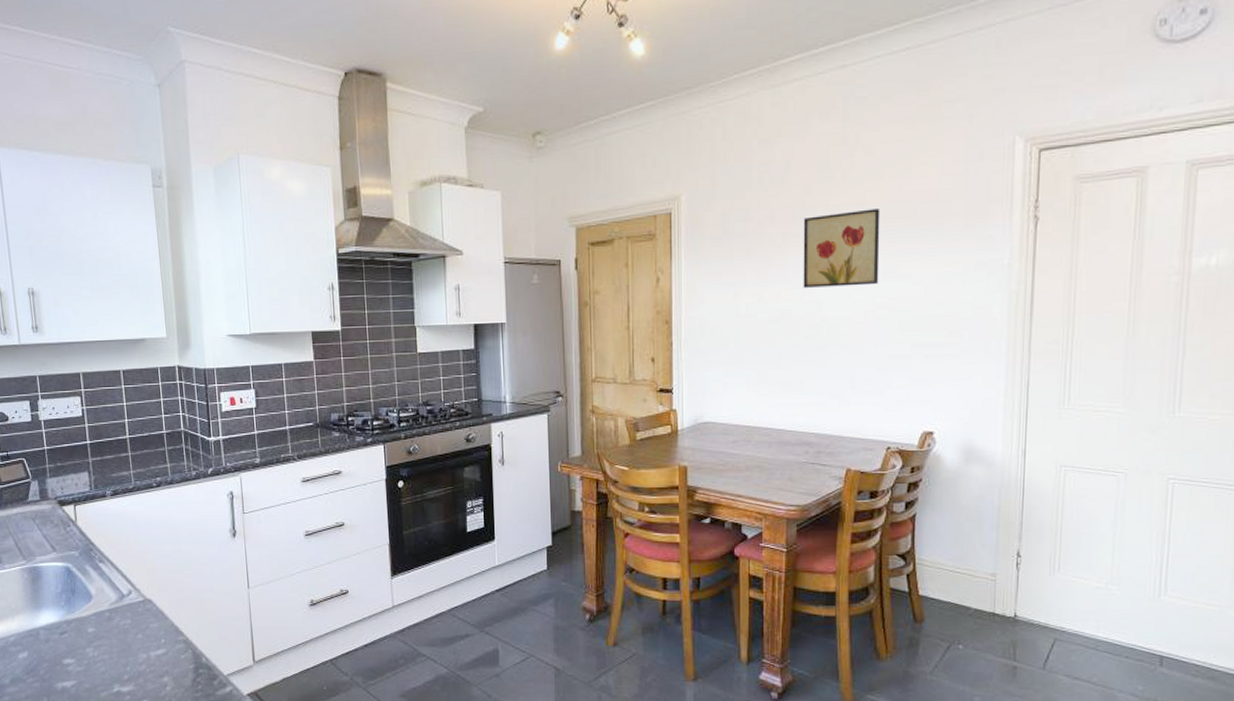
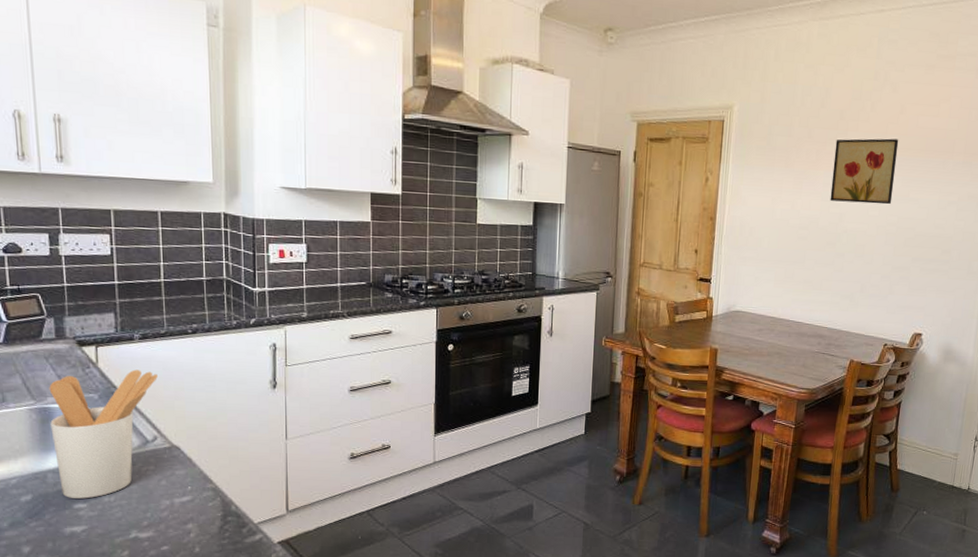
utensil holder: none [37,525,129,654] -> present [49,369,158,499]

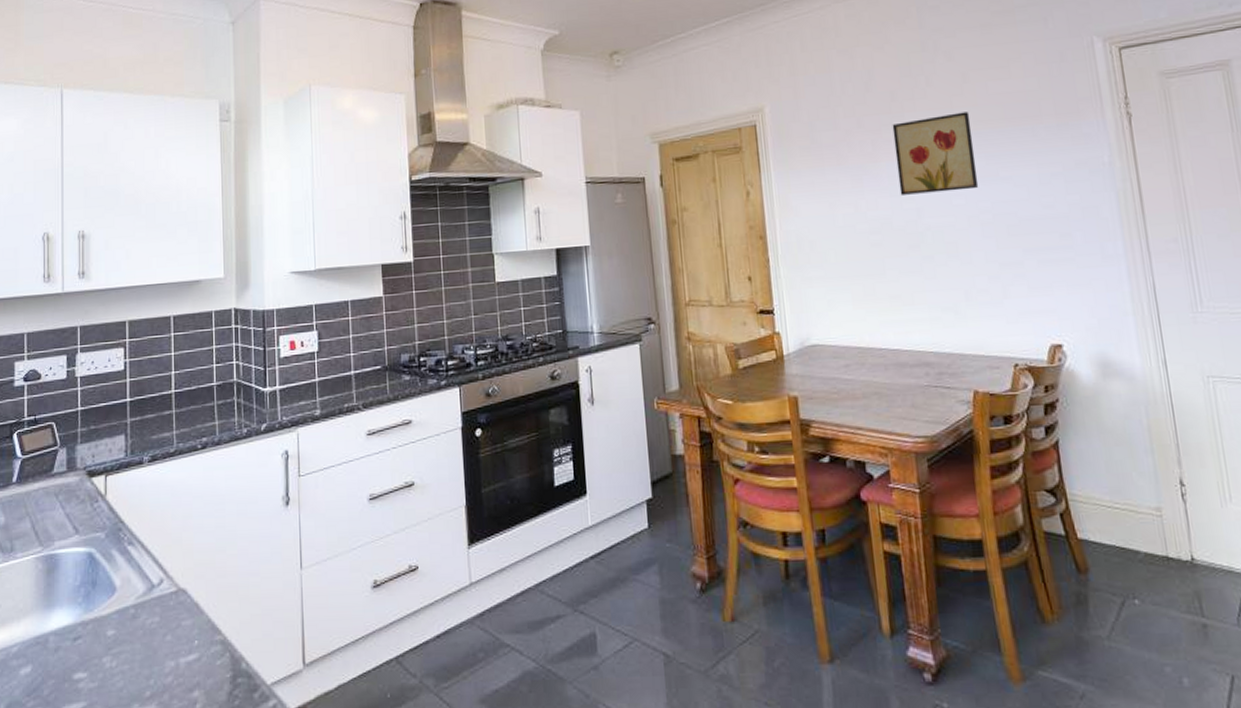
utensil holder: present [49,369,158,499] -> none [56,498,166,667]

